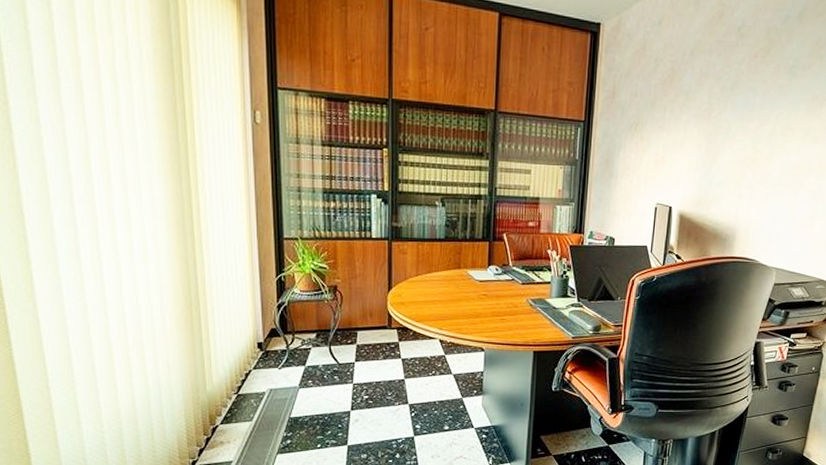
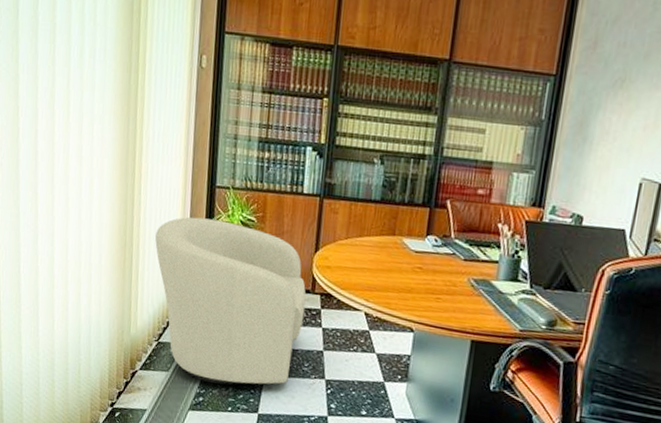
chair: none [224,270,384,424] -> present [155,217,306,386]

